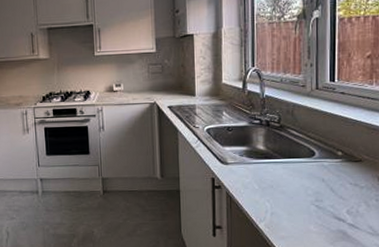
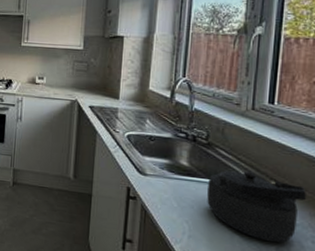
kettle: none [284,147,368,207] -> present [207,170,306,243]

